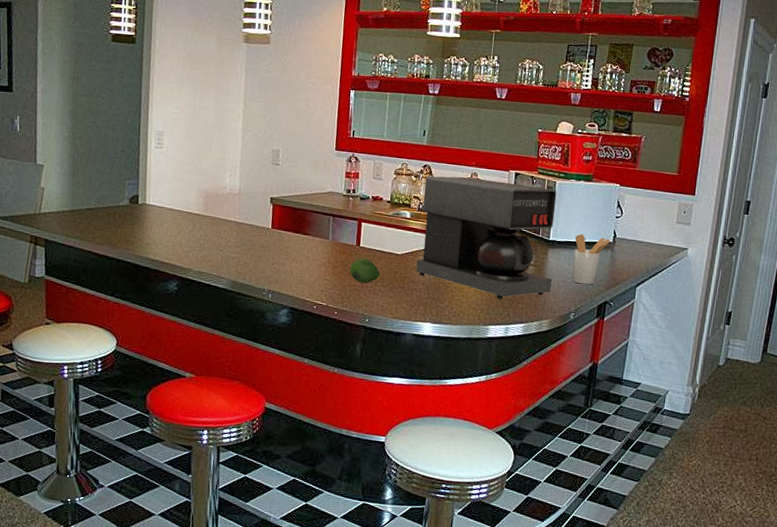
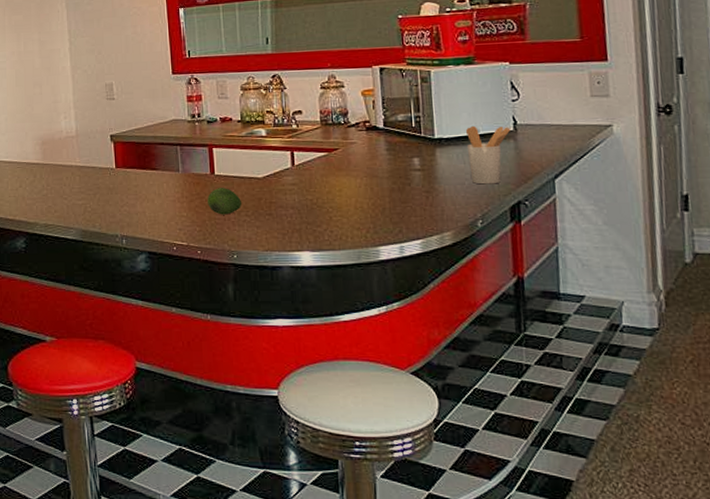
coffee maker: present [416,176,557,300] -> none [276,79,447,215]

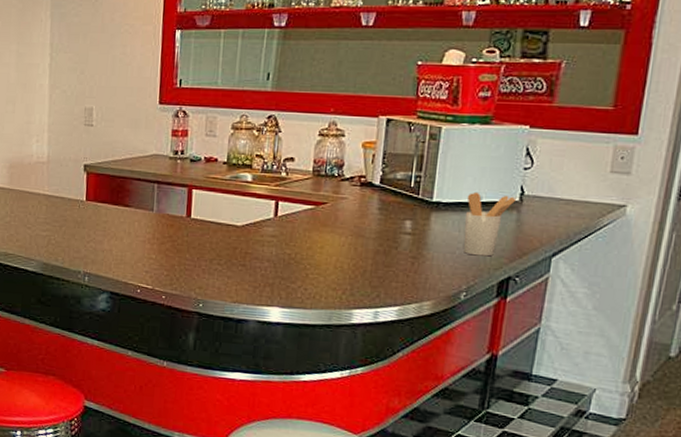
fruit: present [207,188,241,215] -> none [179,232,215,262]

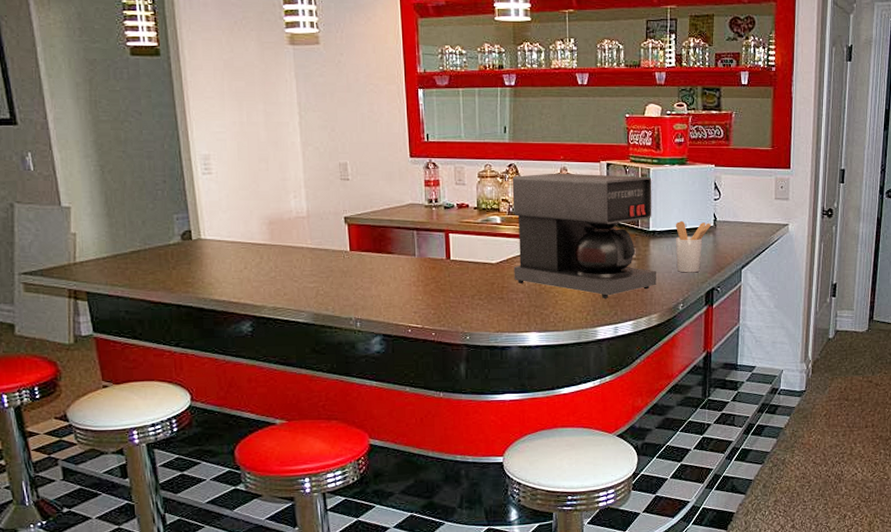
coffee maker: none [260,127,443,278] -> present [512,173,656,299]

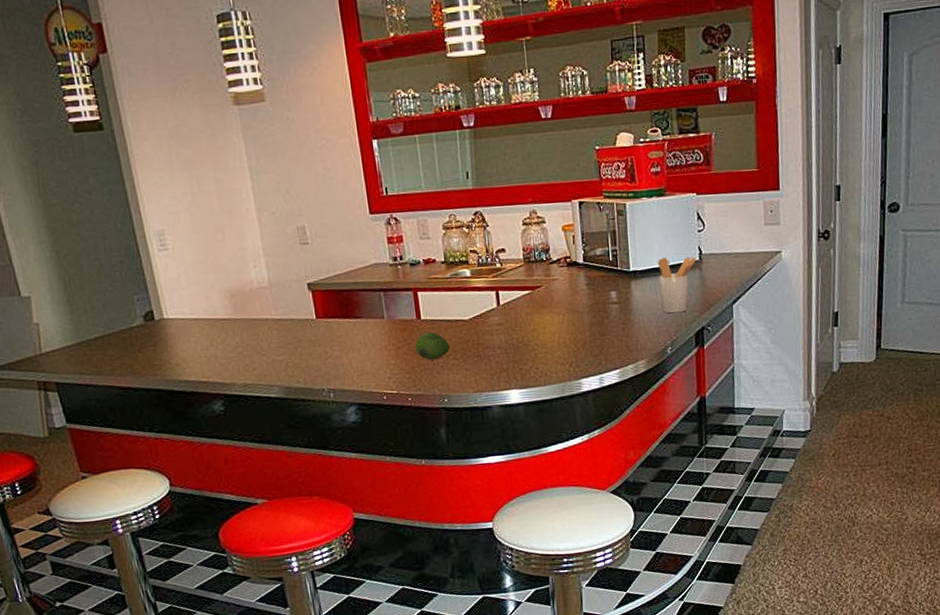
fruit: none [443,273,475,299] -> present [415,332,450,360]
coffee maker: present [512,173,656,299] -> none [479,212,641,349]

